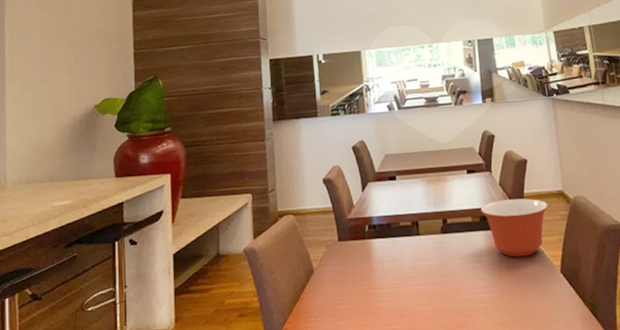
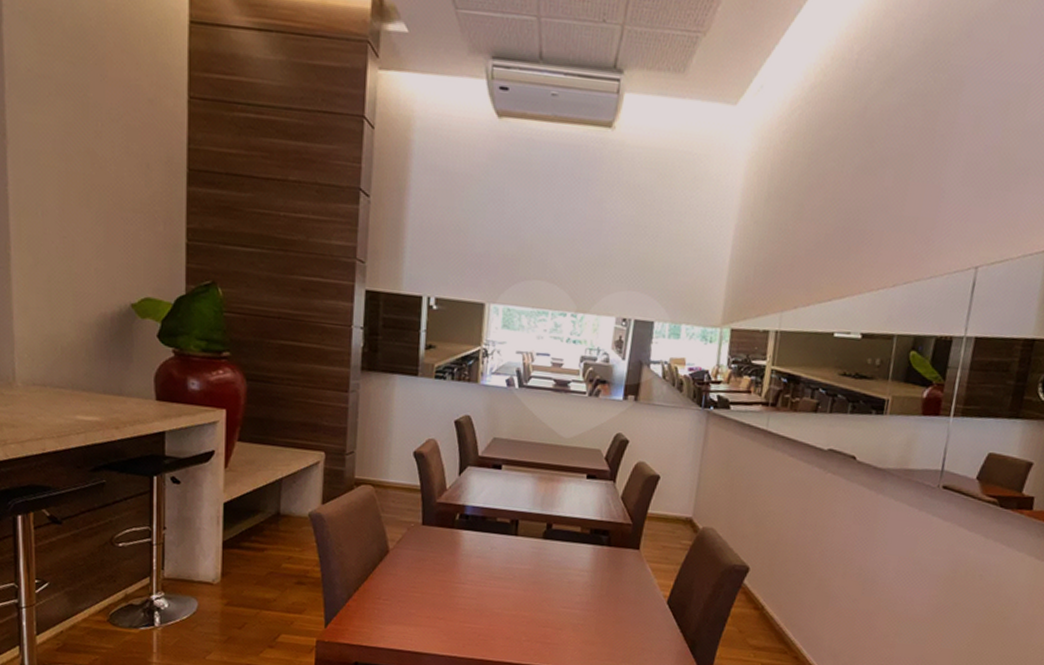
mixing bowl: present [480,198,549,257] -> none [593,515,672,580]

